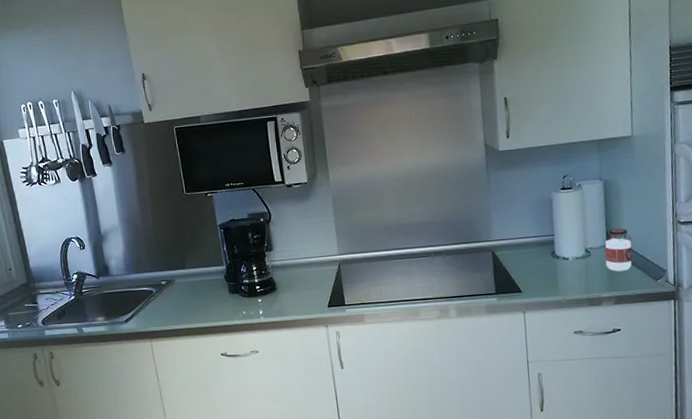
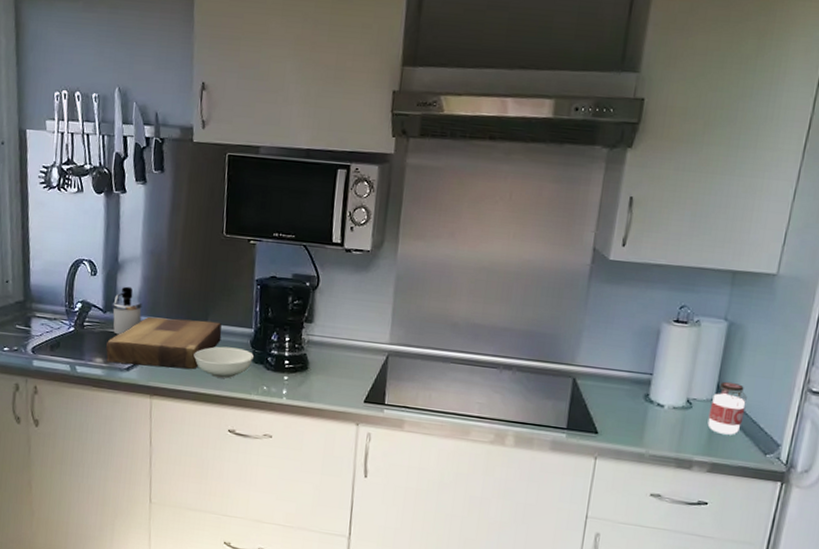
soap dispenser: none [102,252,130,295] -> present [112,286,143,335]
cutting board: none [104,266,200,319] -> present [106,316,222,369]
bowl: none [179,284,230,312] -> present [193,346,255,379]

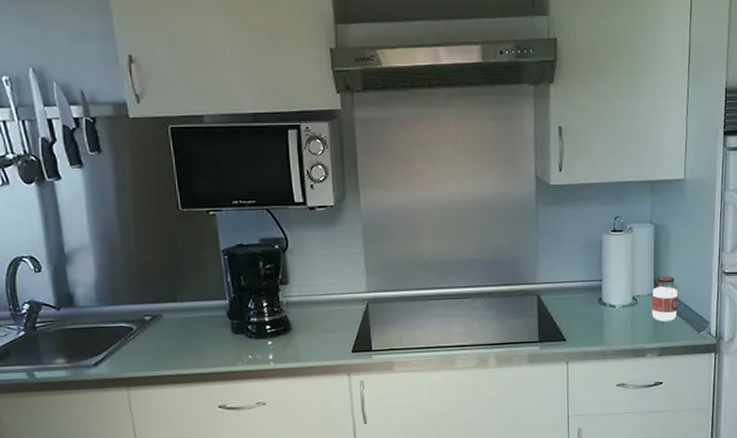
cutting board: present [106,316,222,369] -> none [66,299,195,361]
soap dispenser: present [112,286,143,335] -> none [65,278,102,331]
bowl: present [193,346,255,379] -> none [168,322,234,356]

